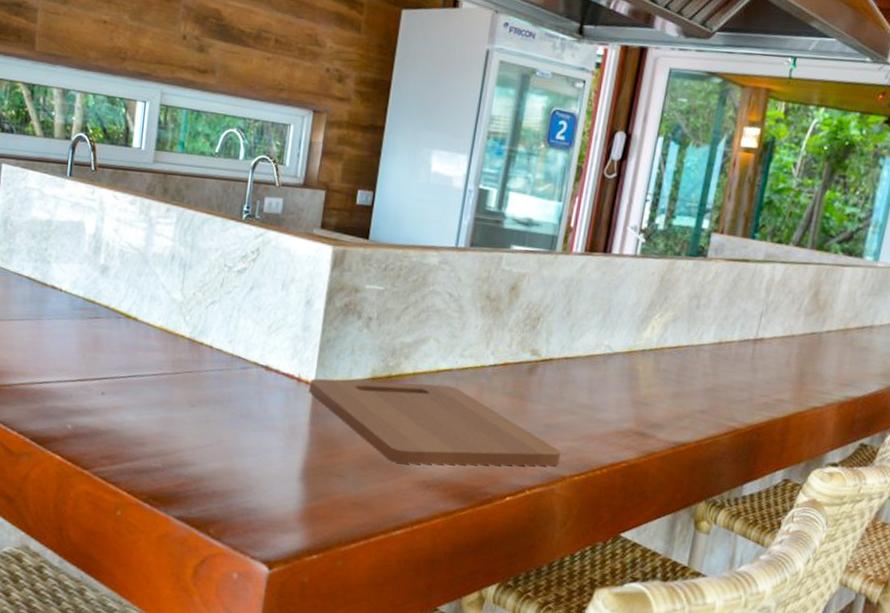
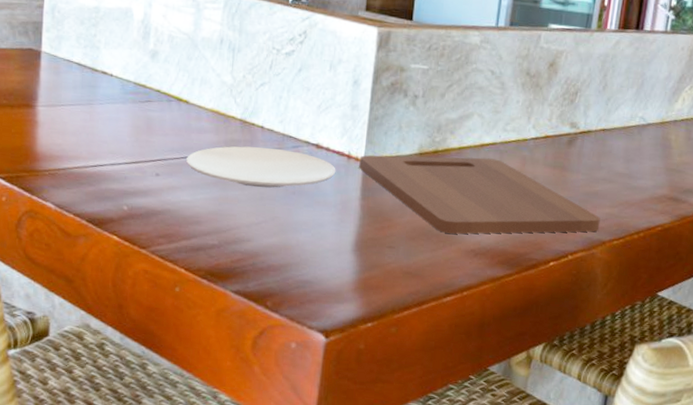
plate: none [133,366,285,411] -> present [186,146,336,188]

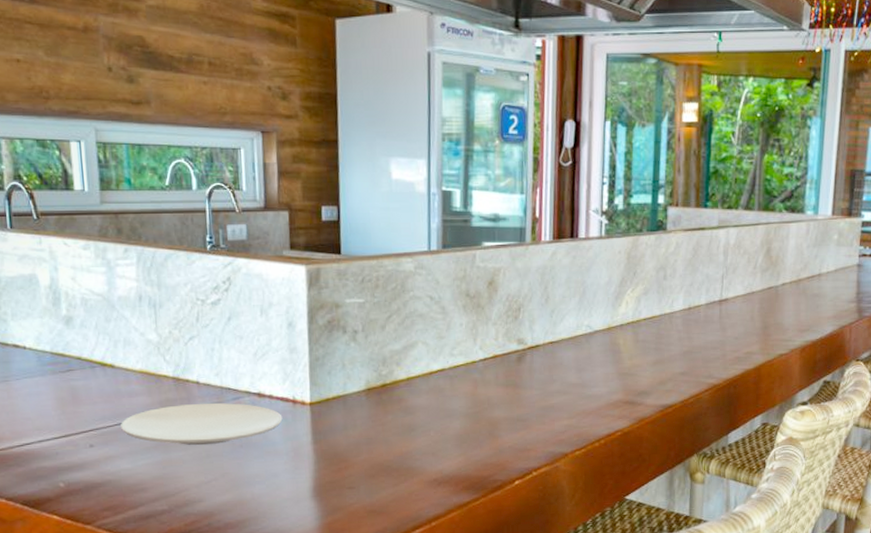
cutting board: present [359,155,601,234] -> none [305,385,560,466]

